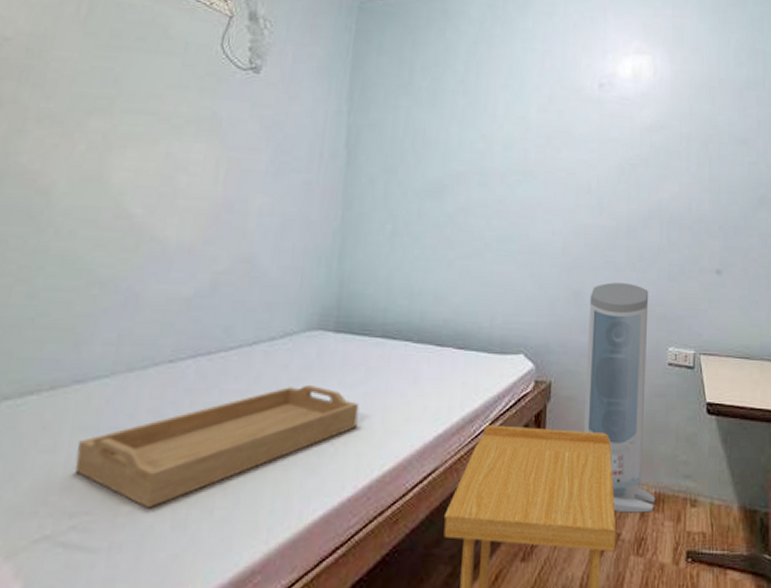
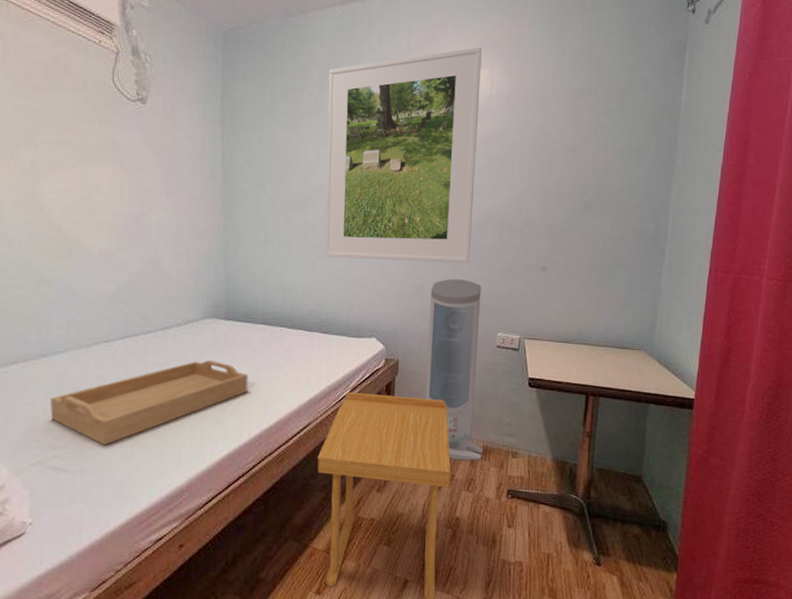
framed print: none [463,33,644,265] -> present [324,46,482,263]

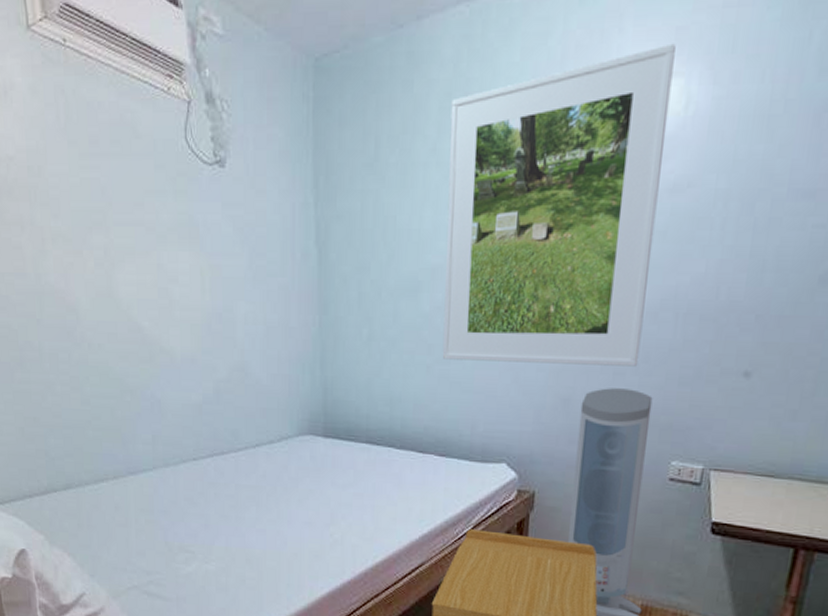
serving tray: present [50,359,249,446] -> none [142,483,351,574]

